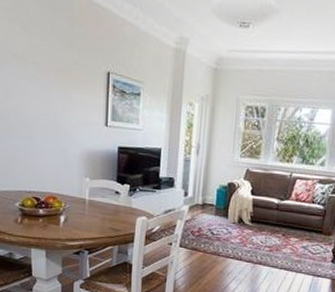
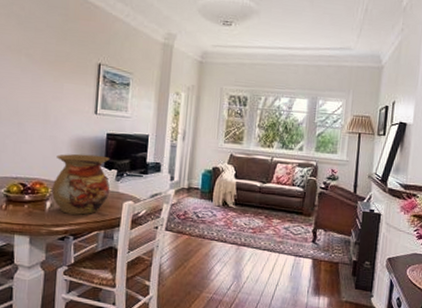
vase: none [65,167,122,230] -> present [51,153,110,215]

